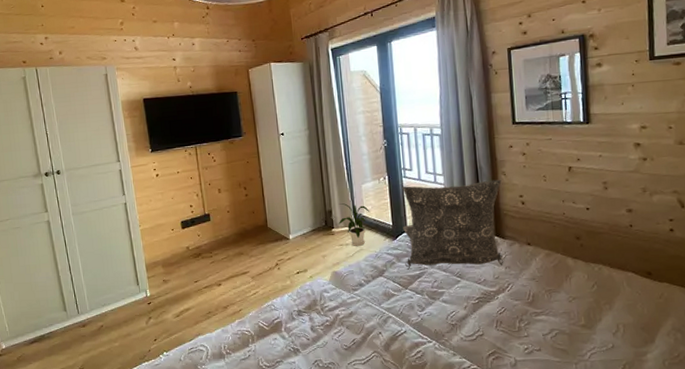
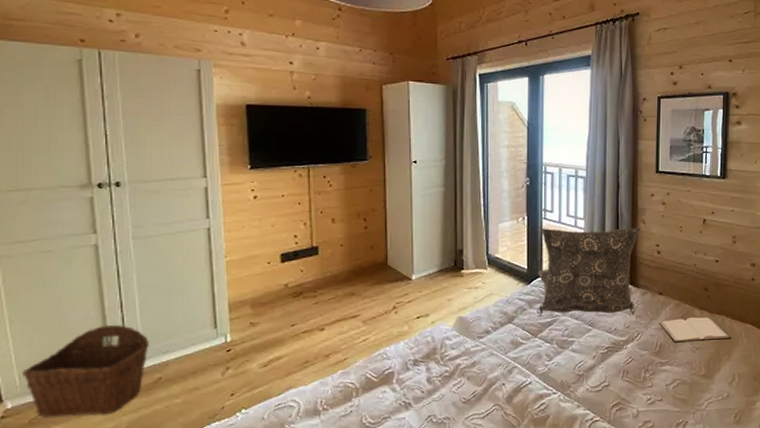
wicker basket: none [10,284,92,356] -> present [22,325,149,418]
house plant: present [338,203,370,247] -> none [469,243,505,291]
book: none [530,266,613,293] -> present [659,317,733,343]

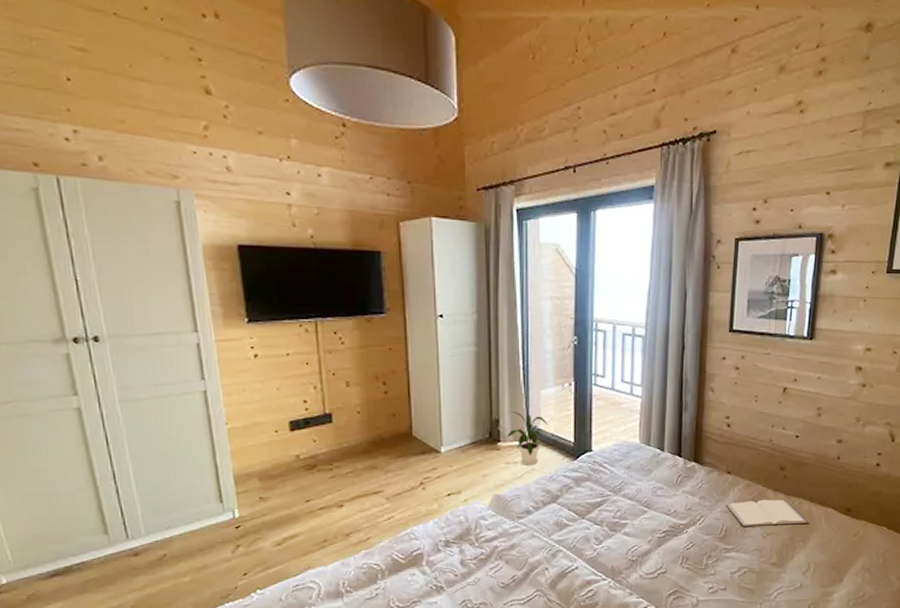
wicker basket: present [22,325,149,418] -> none [13,497,149,594]
house plant: none [469,243,505,291] -> present [506,412,548,467]
pillow: present [537,227,640,317] -> none [584,396,708,497]

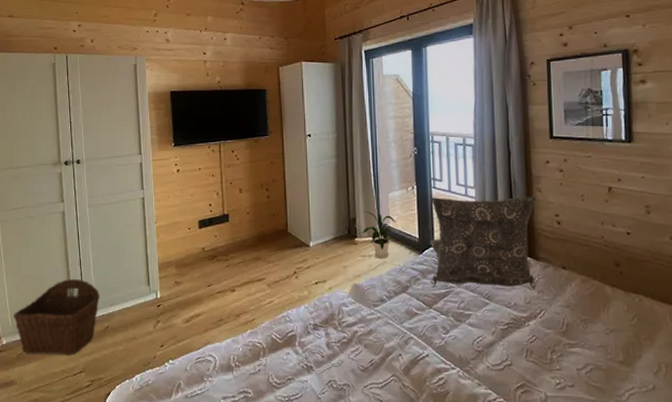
wicker basket: none [13,497,149,594] -> present [13,279,100,356]
pillow: none [584,396,708,497] -> present [429,196,537,291]
book: present [726,499,810,528] -> none [565,294,655,323]

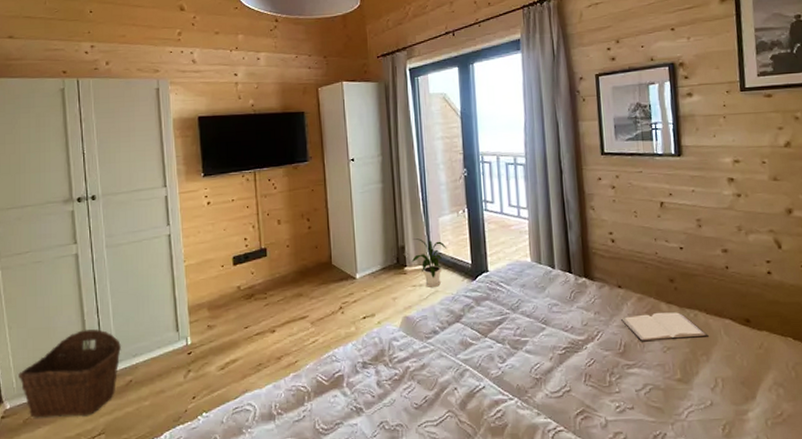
pillow: present [429,196,537,291] -> none [482,214,593,315]
book: none [565,294,655,323] -> present [621,312,710,342]

